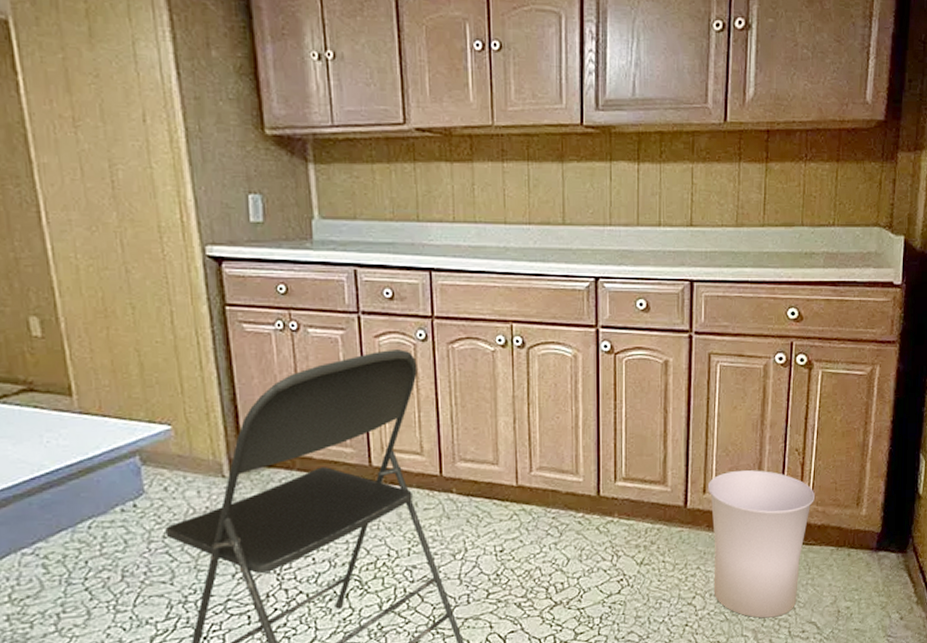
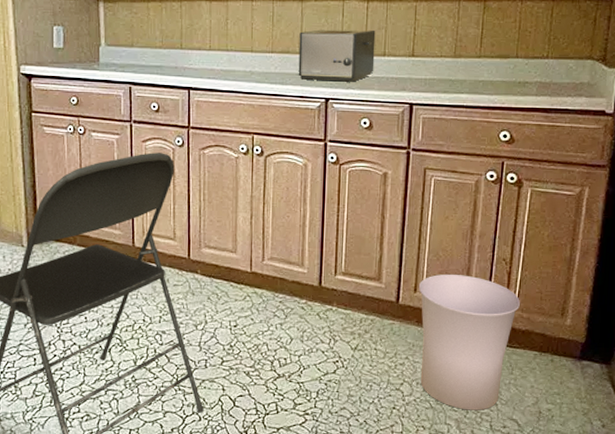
toaster: none [561,196,649,257] -> present [298,29,376,82]

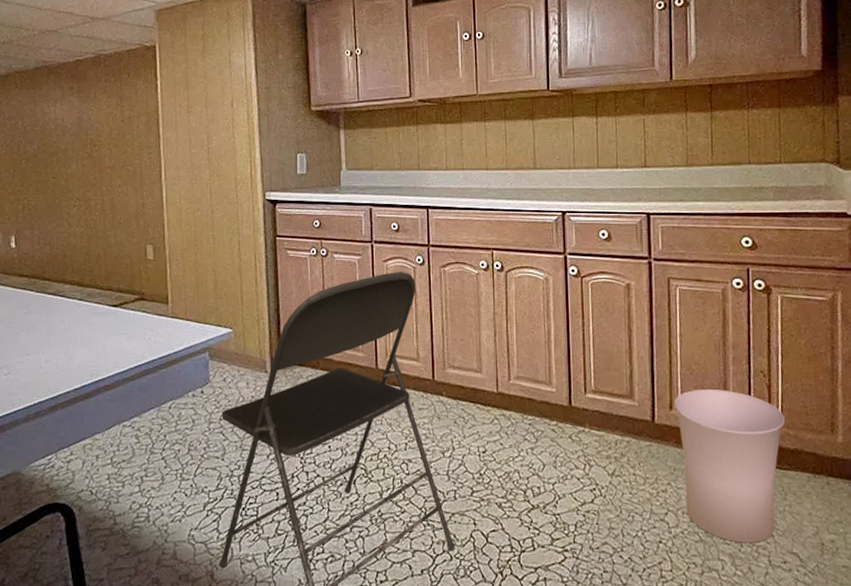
toaster: present [298,29,376,82] -> none [532,144,608,195]

